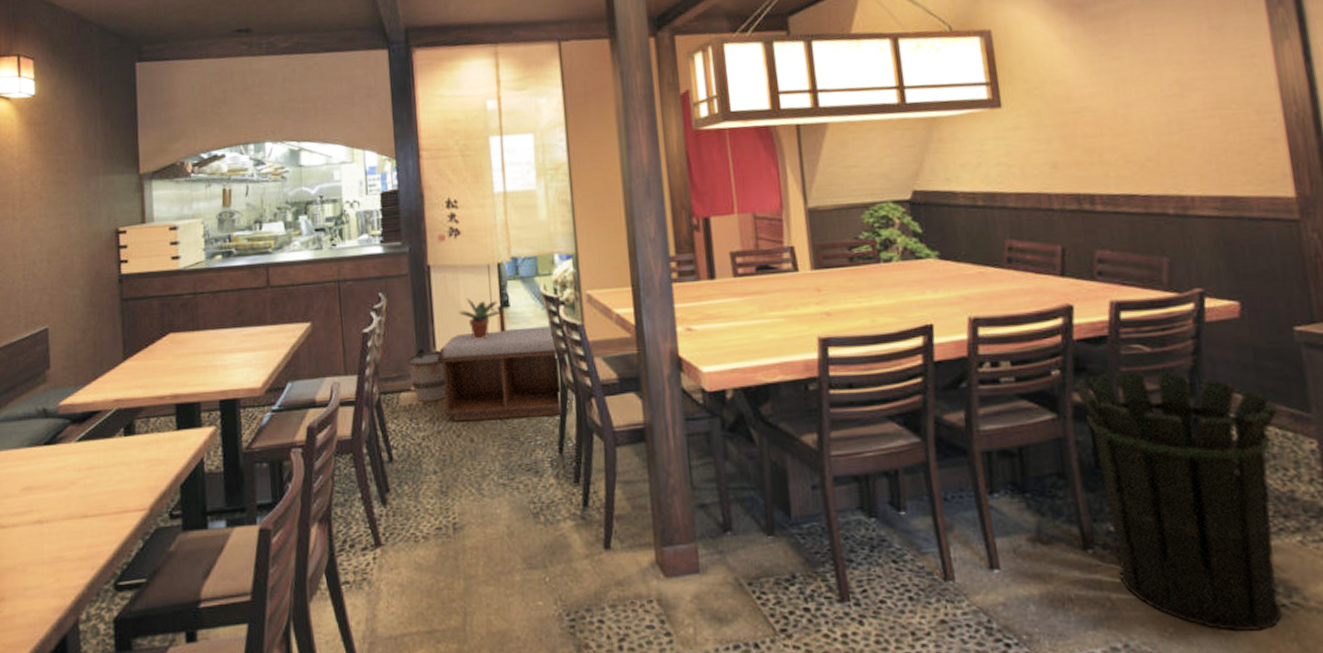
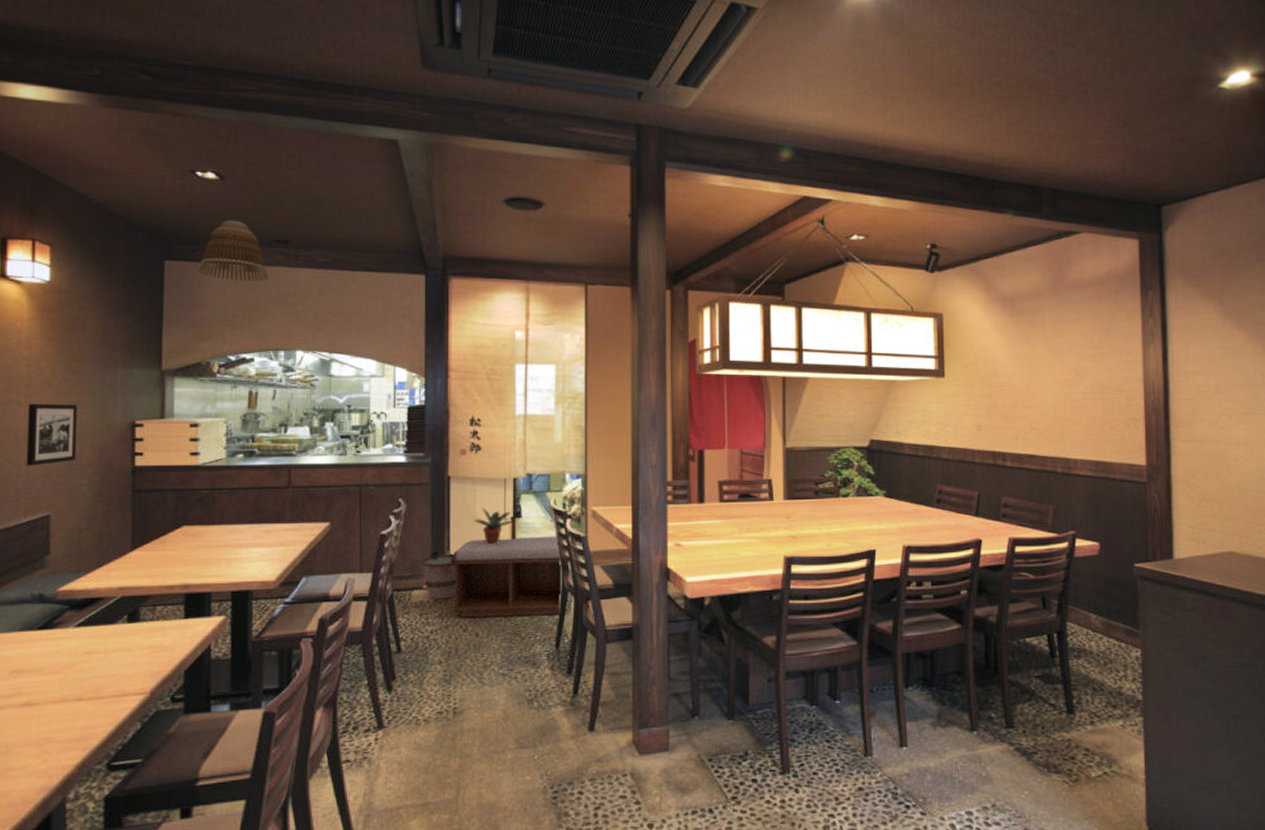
picture frame: none [22,215,68,281] -> present [26,403,78,466]
lamp shade: none [166,14,234,77] -> present [198,220,269,281]
waste bin: present [1073,372,1282,632] -> none [975,593,1117,794]

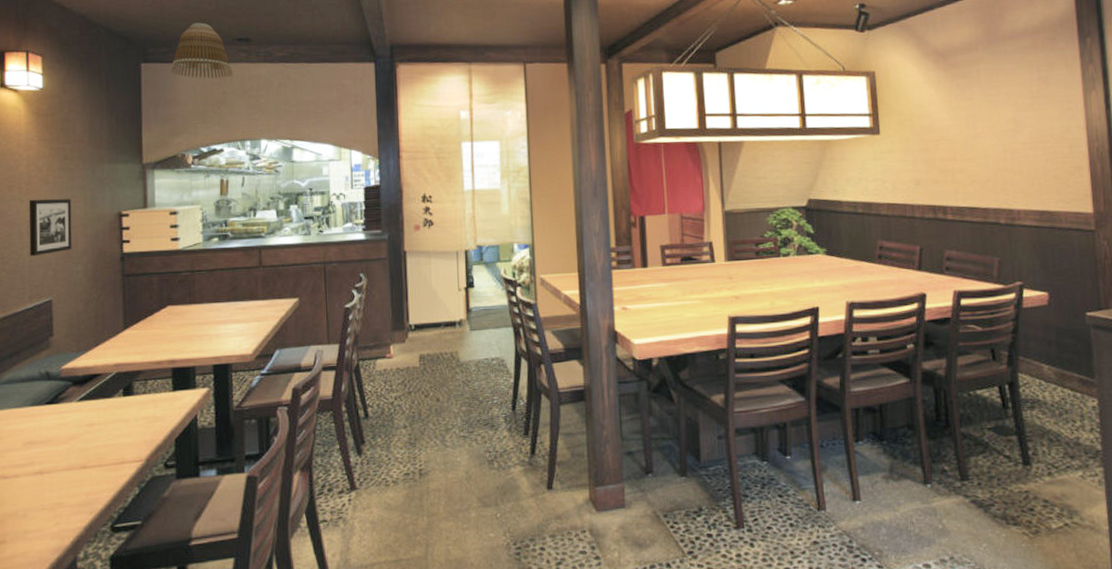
bucket: present [420,551,456,600] -> none [382,321,416,368]
bench: present [453,538,571,618] -> none [412,305,524,384]
potted plant: present [474,507,514,545] -> none [430,279,468,315]

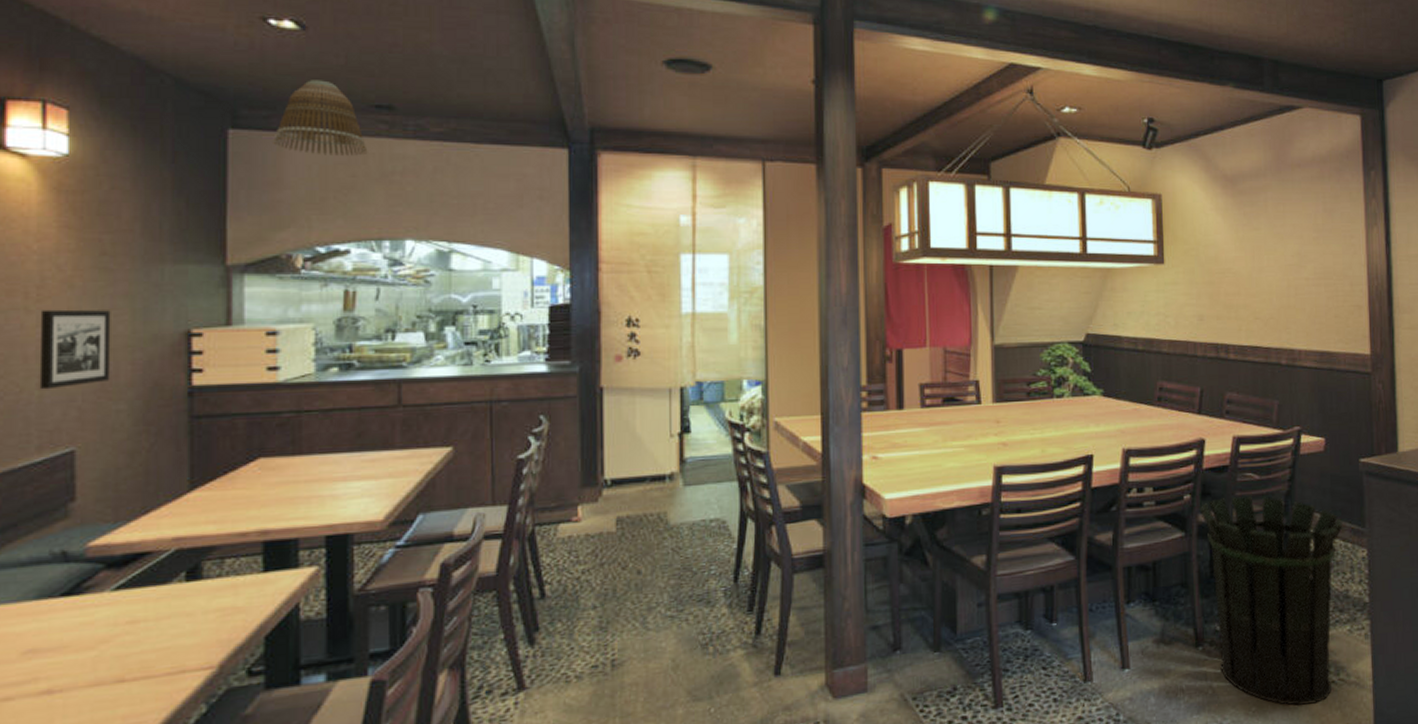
waste bin: none [923,346,1071,546] -> present [1199,496,1343,707]

